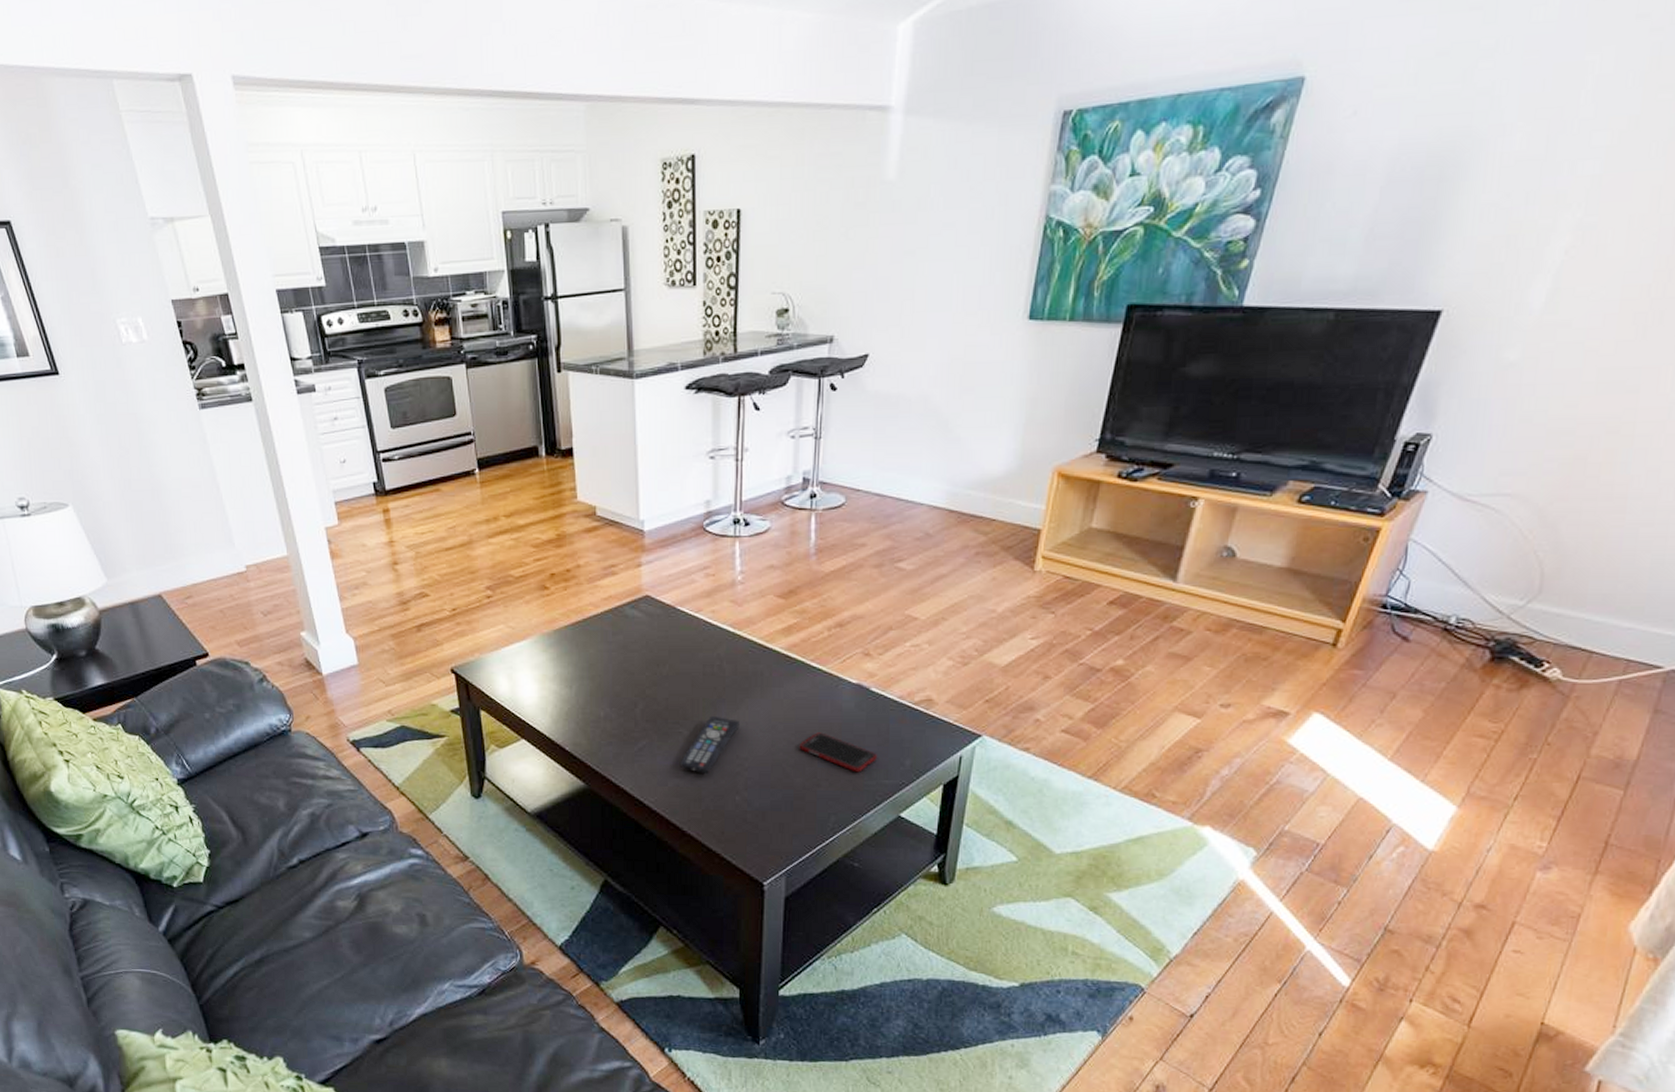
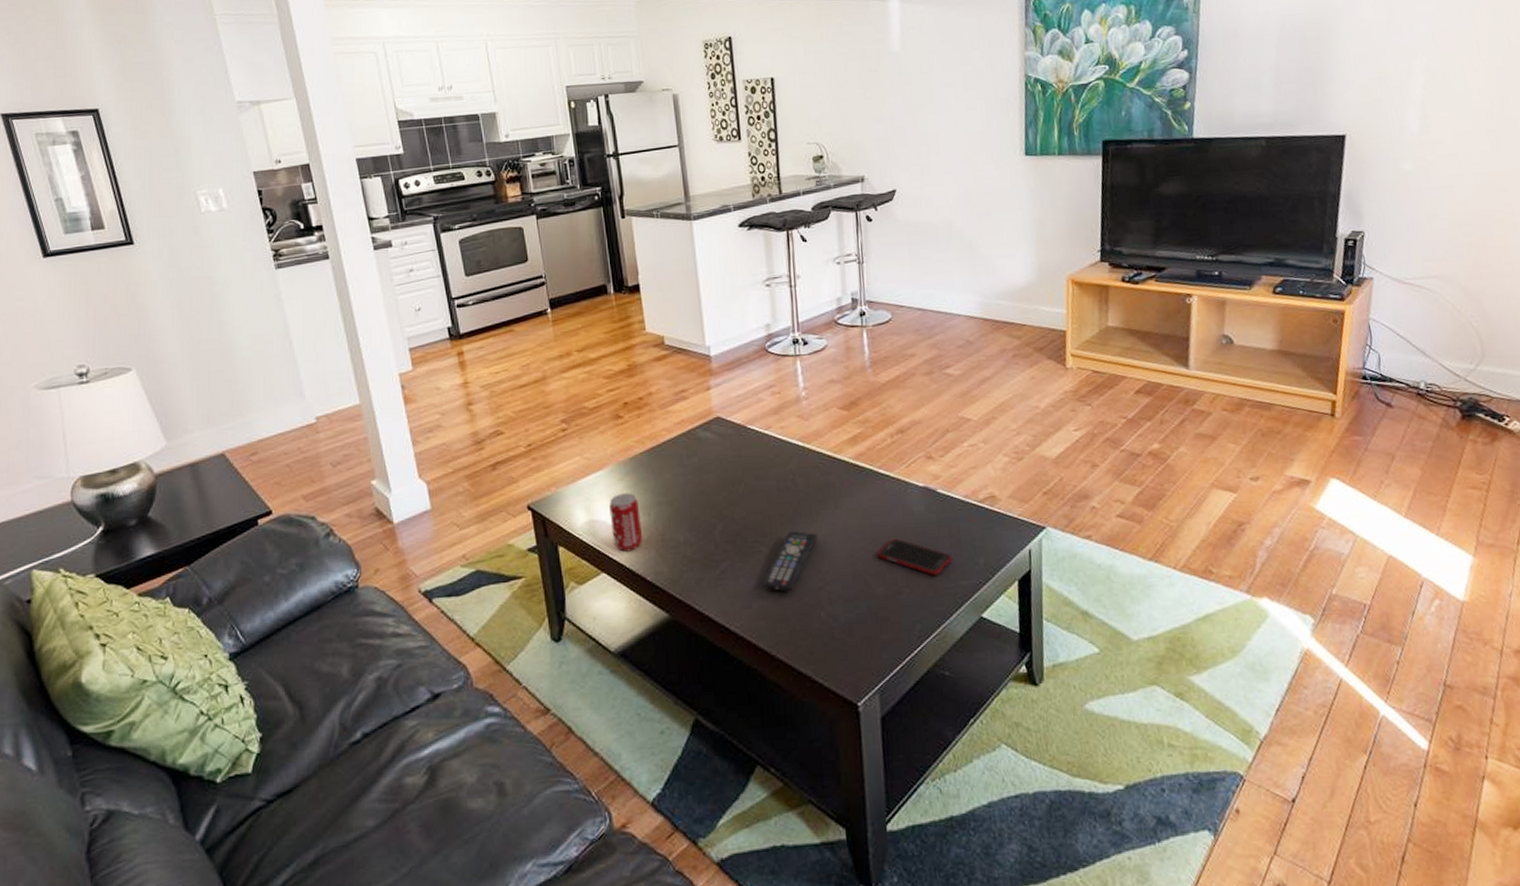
beverage can: none [532,665,564,721] -> present [609,493,643,552]

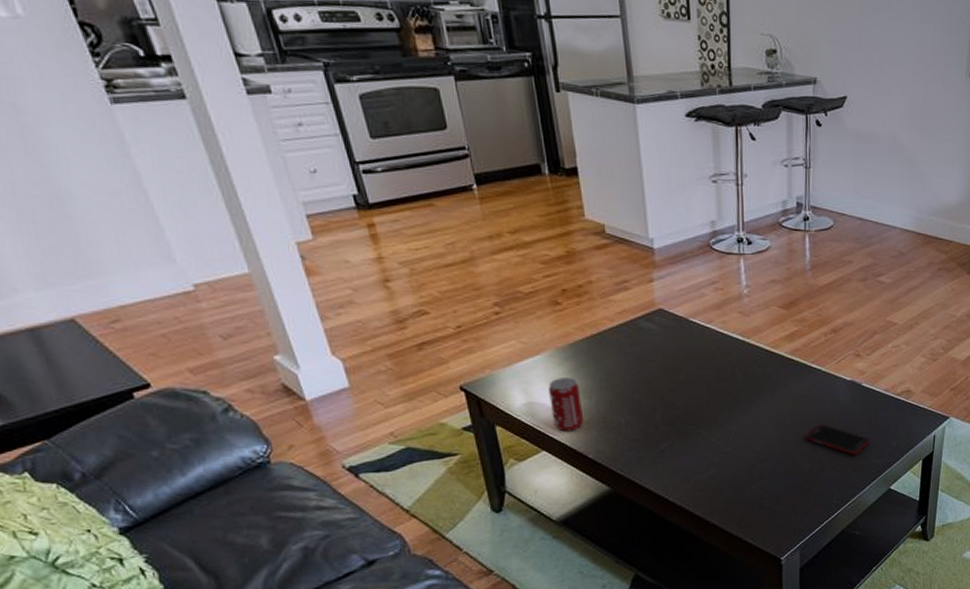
remote control: present [762,530,818,592] -> none [700,415,753,468]

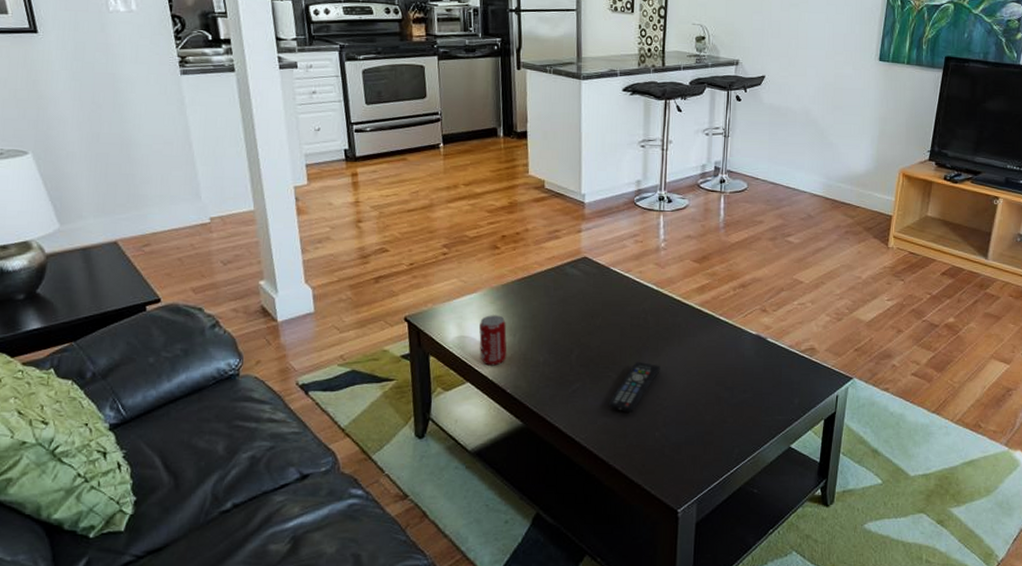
remote control: none [700,415,753,468] -> present [608,361,660,412]
cell phone: present [806,424,870,456] -> none [710,376,772,410]

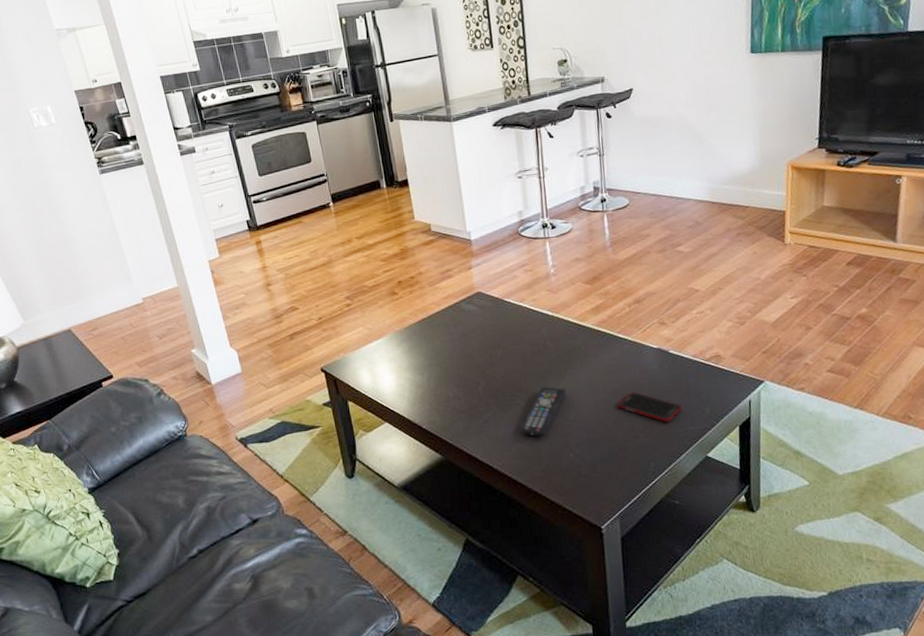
beverage can: present [479,315,507,366] -> none [389,357,419,405]
cell phone: none [710,376,772,410] -> present [618,392,682,423]

